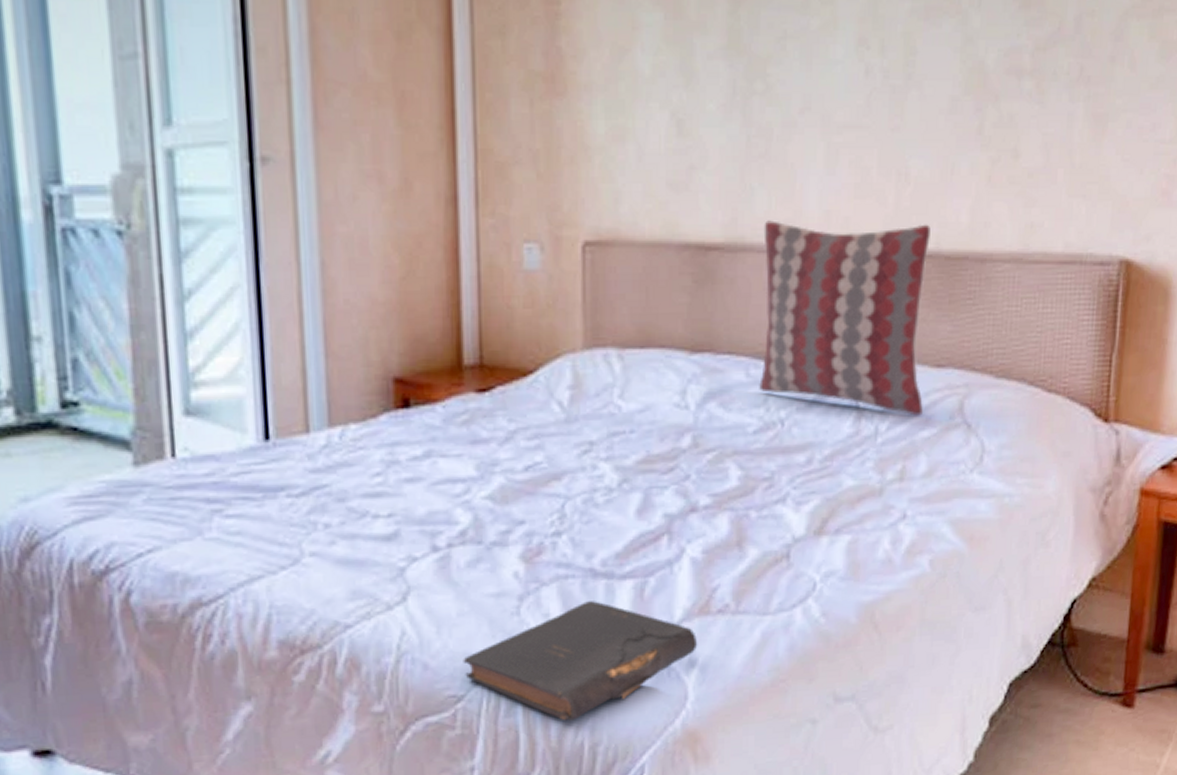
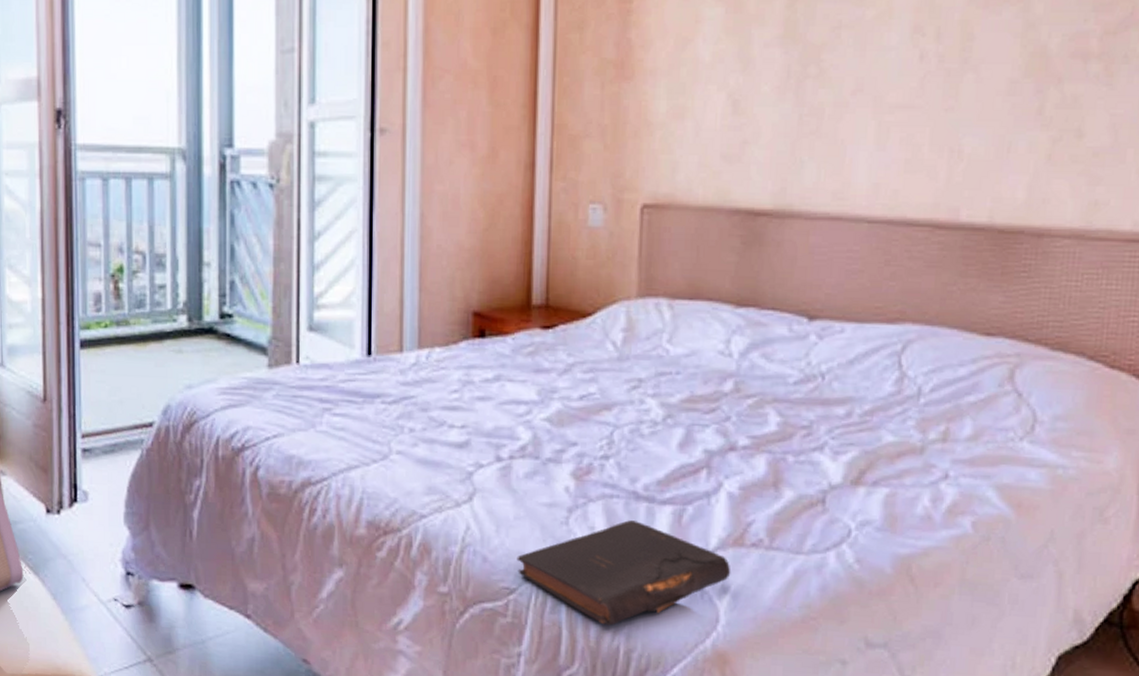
pillow: present [759,220,931,416] -> none [801,191,984,381]

